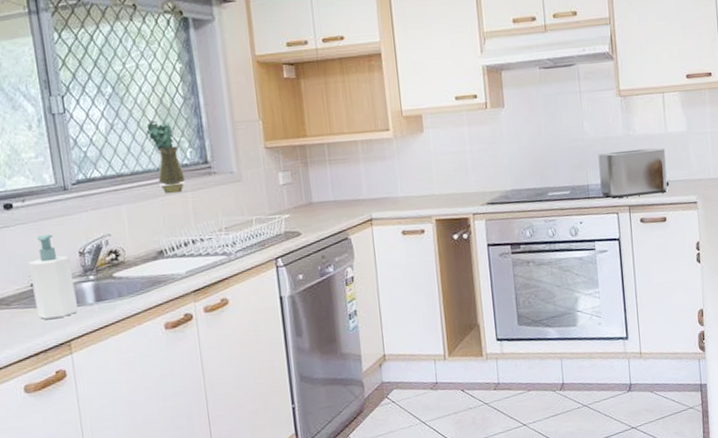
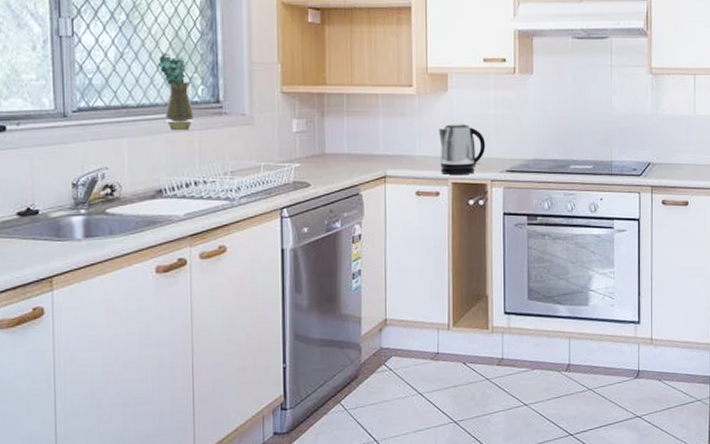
soap bottle: present [28,234,79,319] -> none [16,162,66,251]
kettle: none [417,161,465,213] -> present [438,123,486,175]
toaster: present [598,147,670,199] -> none [623,129,694,178]

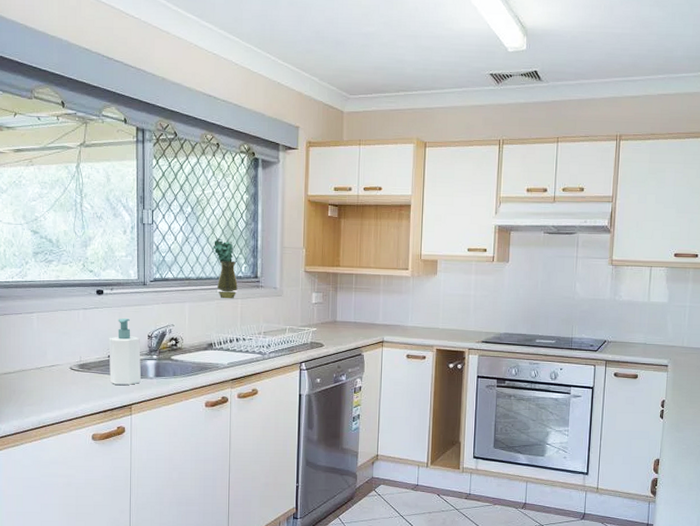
soap bottle: none [16,162,66,251] -> present [108,318,142,385]
kettle: present [438,123,486,175] -> none [427,301,466,343]

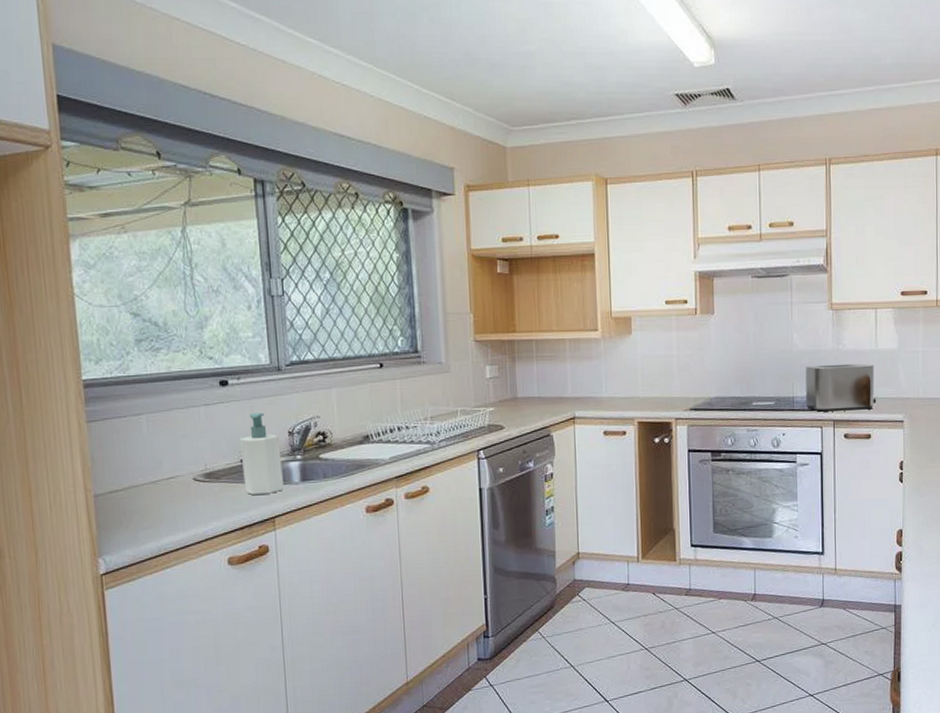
vase: present [213,237,238,299] -> none [360,306,395,381]
toaster: none [582,312,646,353] -> present [805,363,876,413]

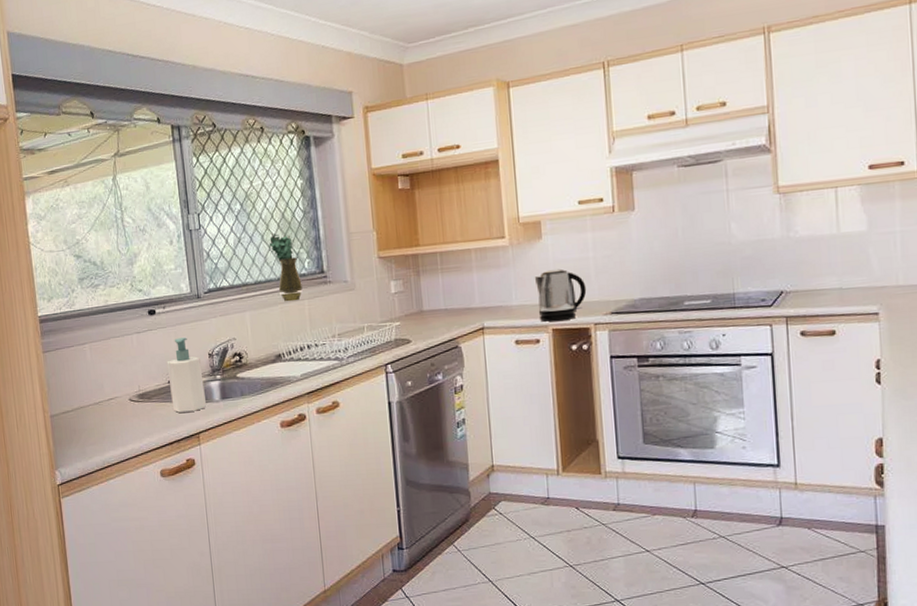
vase: none [360,306,395,381] -> present [269,233,303,302]
kettle: none [623,364,670,414] -> present [534,269,587,322]
toaster: present [805,363,876,413] -> none [748,250,841,309]

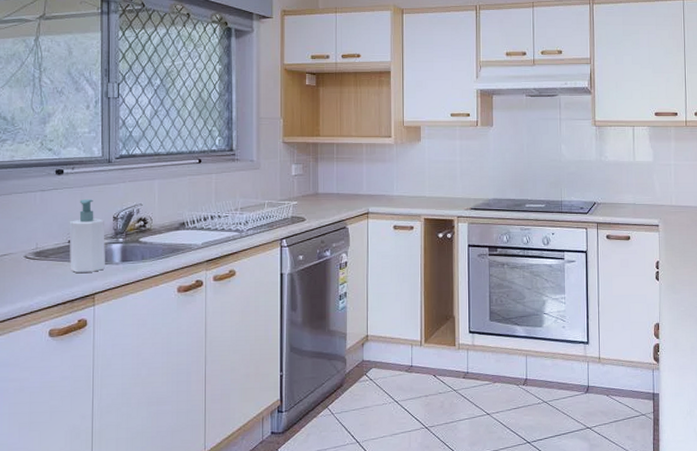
vase: present [269,233,303,302] -> none [184,109,211,174]
kettle: present [534,269,587,322] -> none [412,168,453,212]

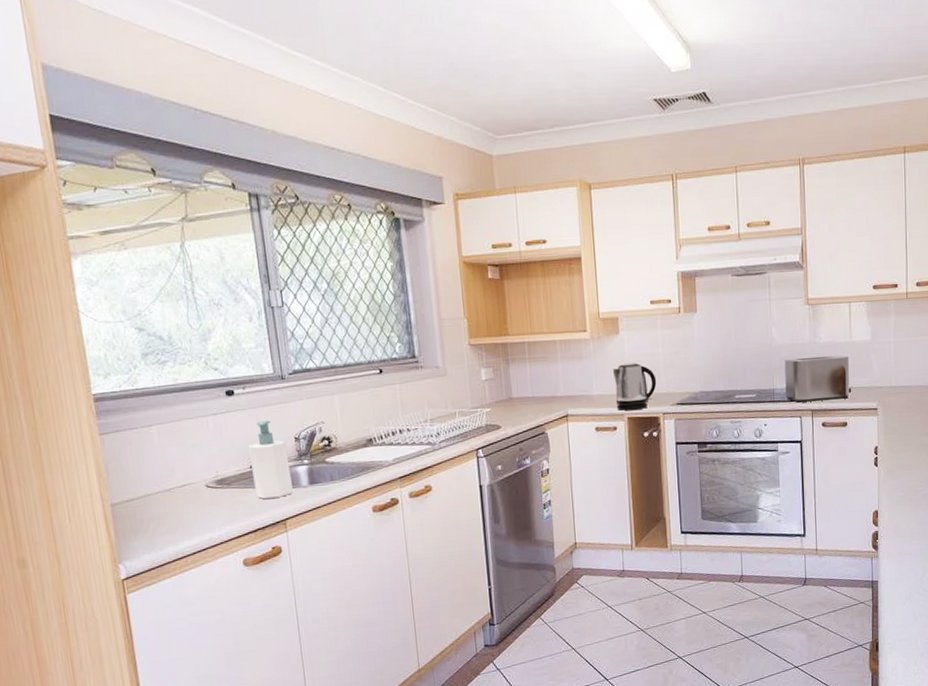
kettle: none [412,168,453,212] -> present [612,362,657,411]
toaster: none [572,173,635,216] -> present [784,355,852,403]

